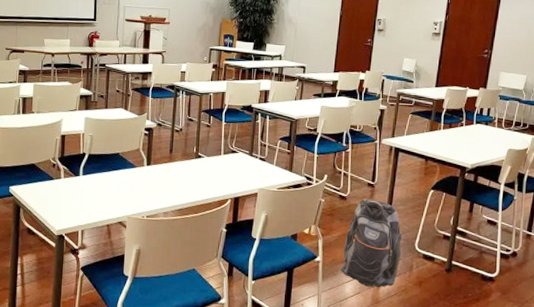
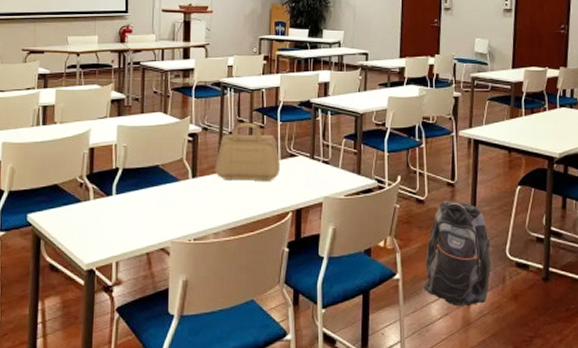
handbag: none [166,121,223,173] -> present [215,122,281,182]

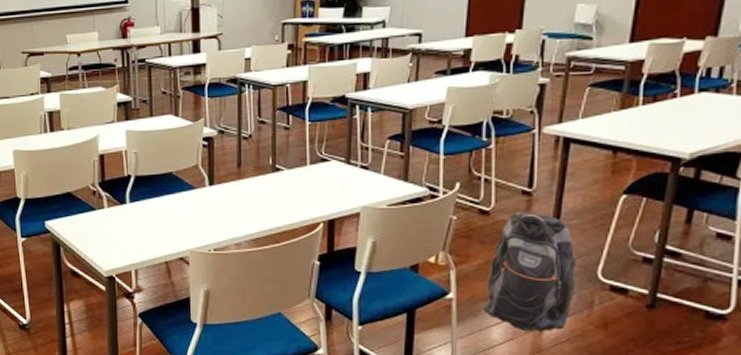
handbag: present [215,122,281,182] -> none [234,123,310,190]

